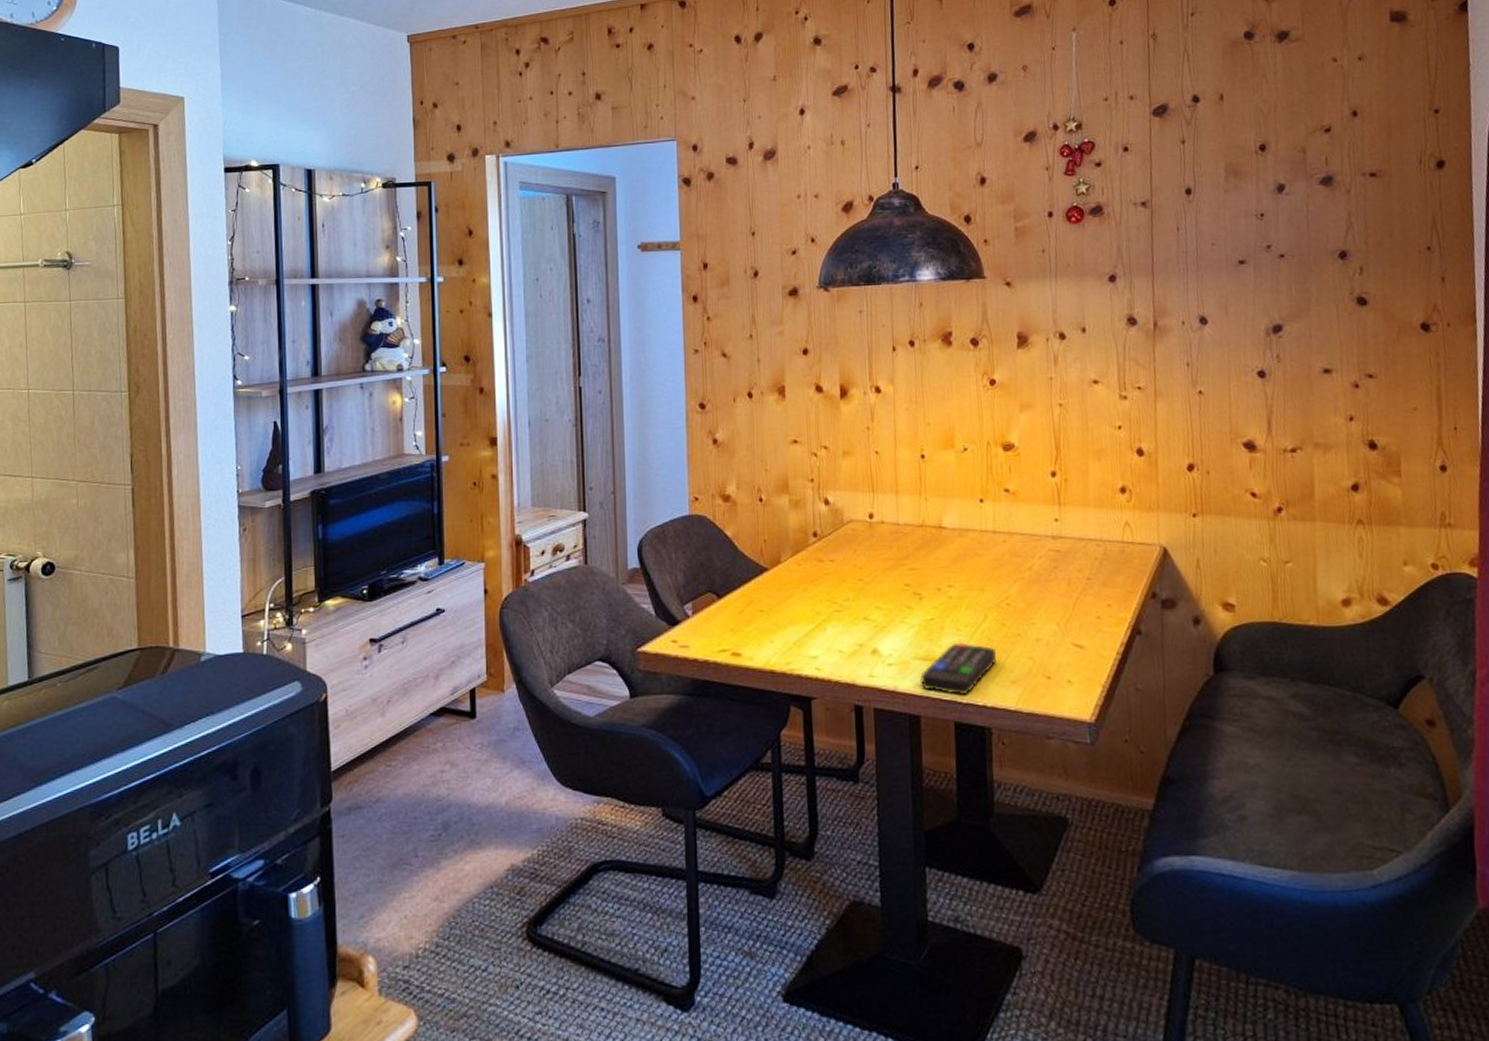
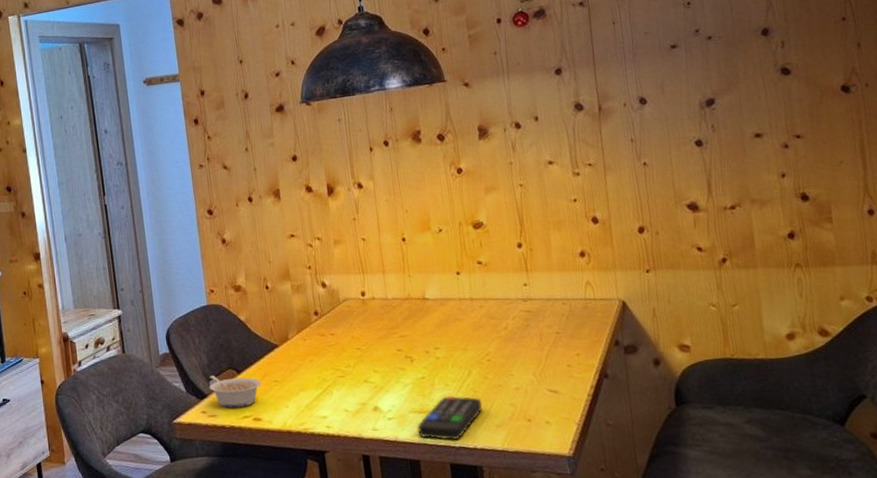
legume: none [682,598,744,639] -> present [209,375,261,408]

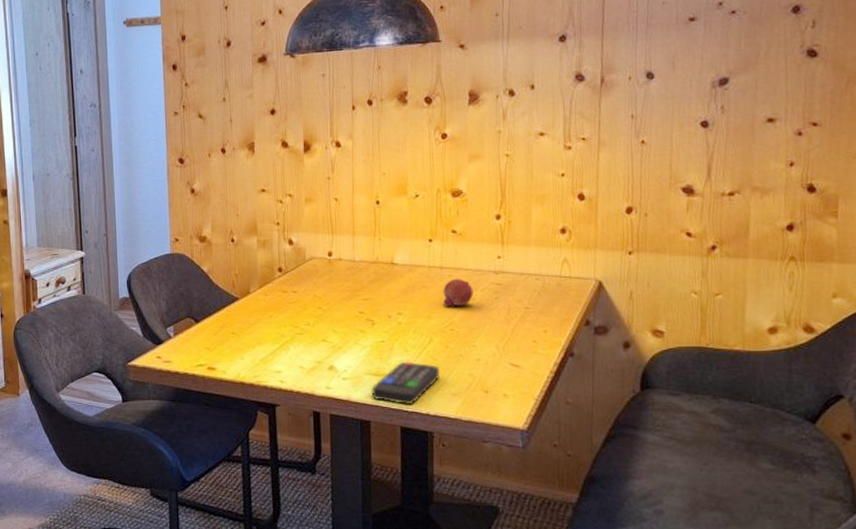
legume: present [209,375,261,408] -> none [166,322,218,356]
fruit: none [475,308,505,338] -> present [443,278,473,307]

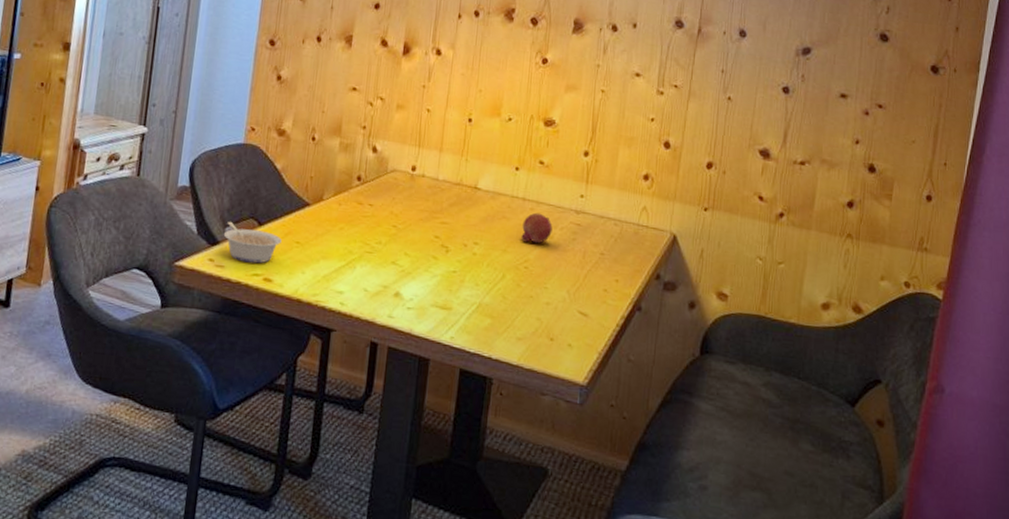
legume: none [166,322,218,356] -> present [223,221,282,264]
remote control: present [371,361,440,404] -> none [434,296,509,345]

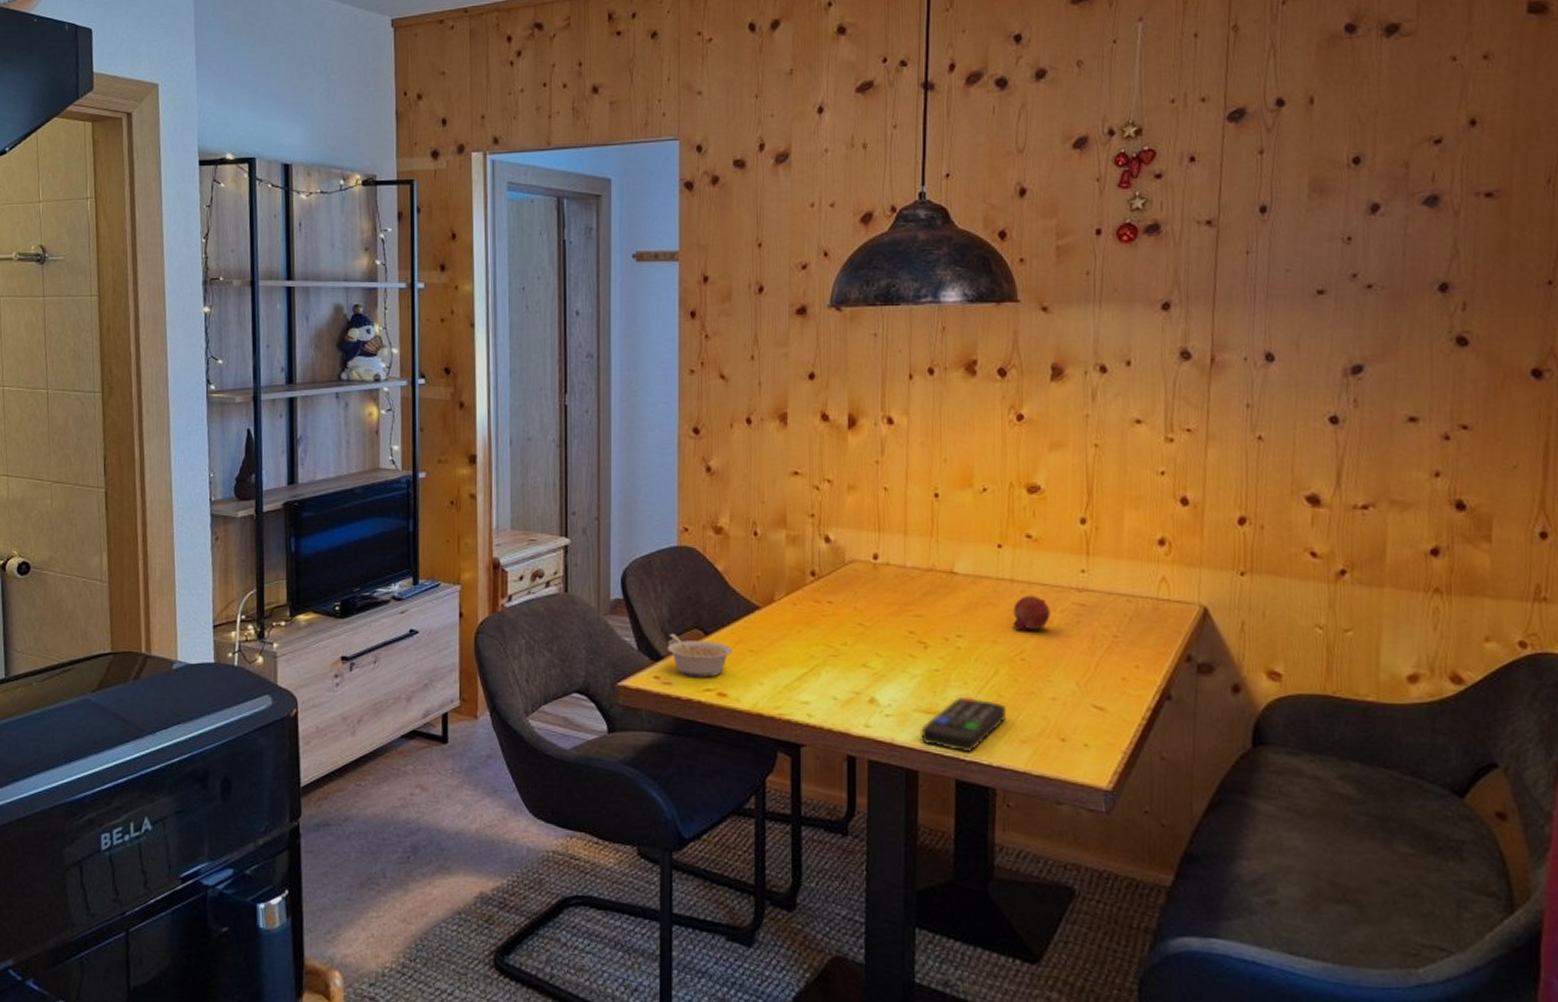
remote control: none [434,296,509,345] -> present [921,696,1007,752]

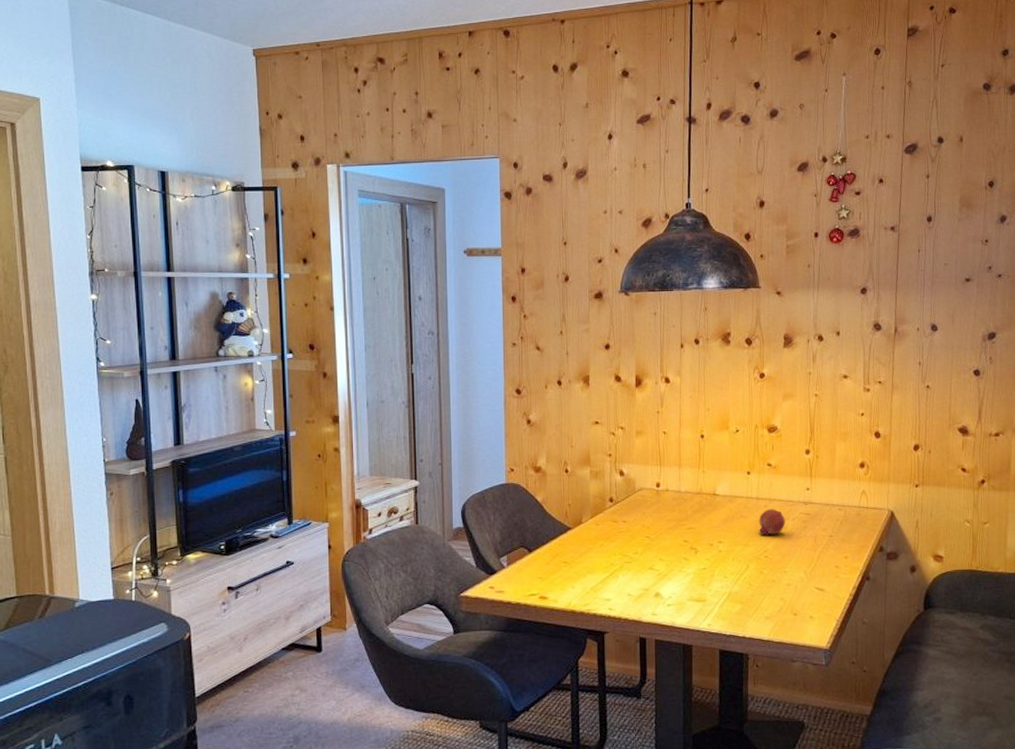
legume: present [666,633,733,678] -> none [499,552,551,586]
remote control: present [921,696,1007,752] -> none [693,587,755,628]

